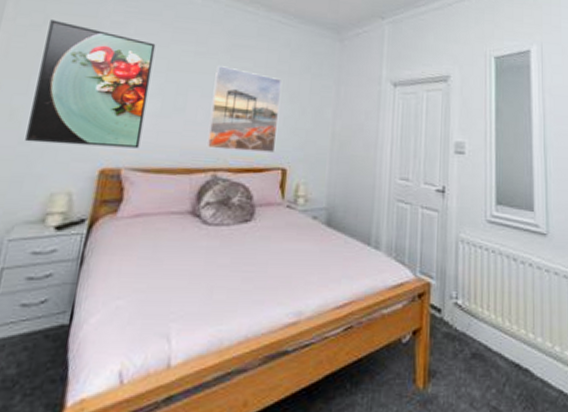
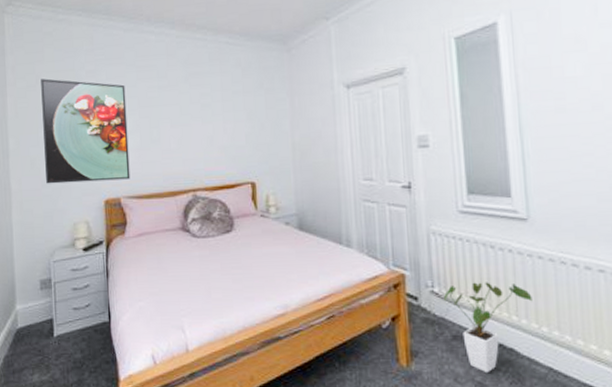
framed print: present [206,66,281,153] -> none [179,95,243,172]
house plant: none [467,295,548,397] -> present [444,282,533,374]

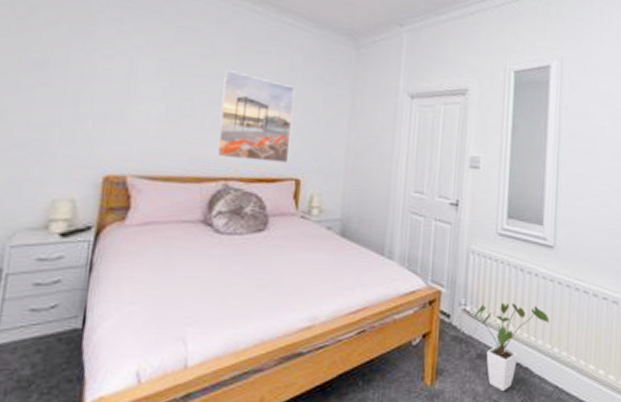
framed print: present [41,78,130,184] -> none [19,12,157,156]
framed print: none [179,95,243,172] -> present [216,70,294,163]

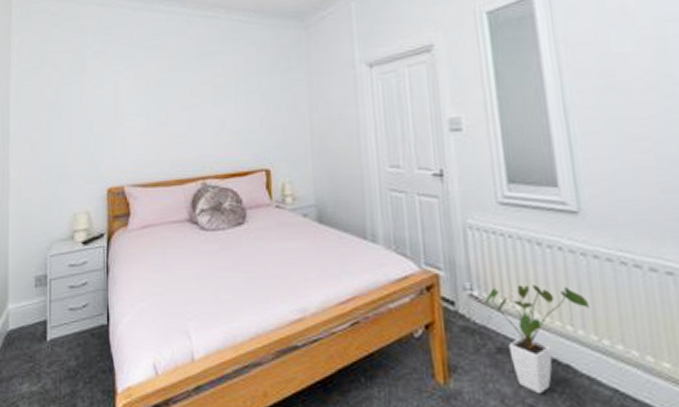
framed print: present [216,70,294,163] -> none [189,76,257,158]

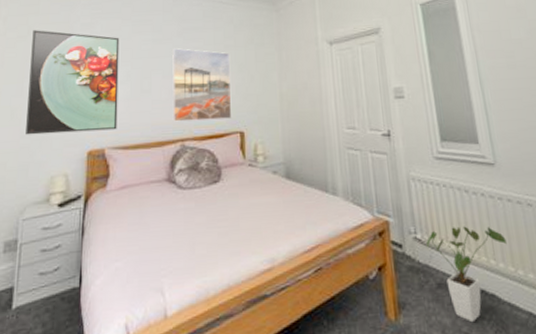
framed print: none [46,60,136,171] -> present [26,30,120,135]
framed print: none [189,76,257,158] -> present [172,48,232,122]

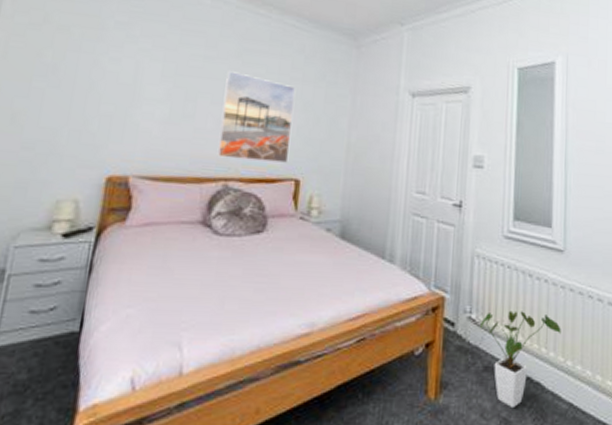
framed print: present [26,30,120,135] -> none [28,18,163,156]

